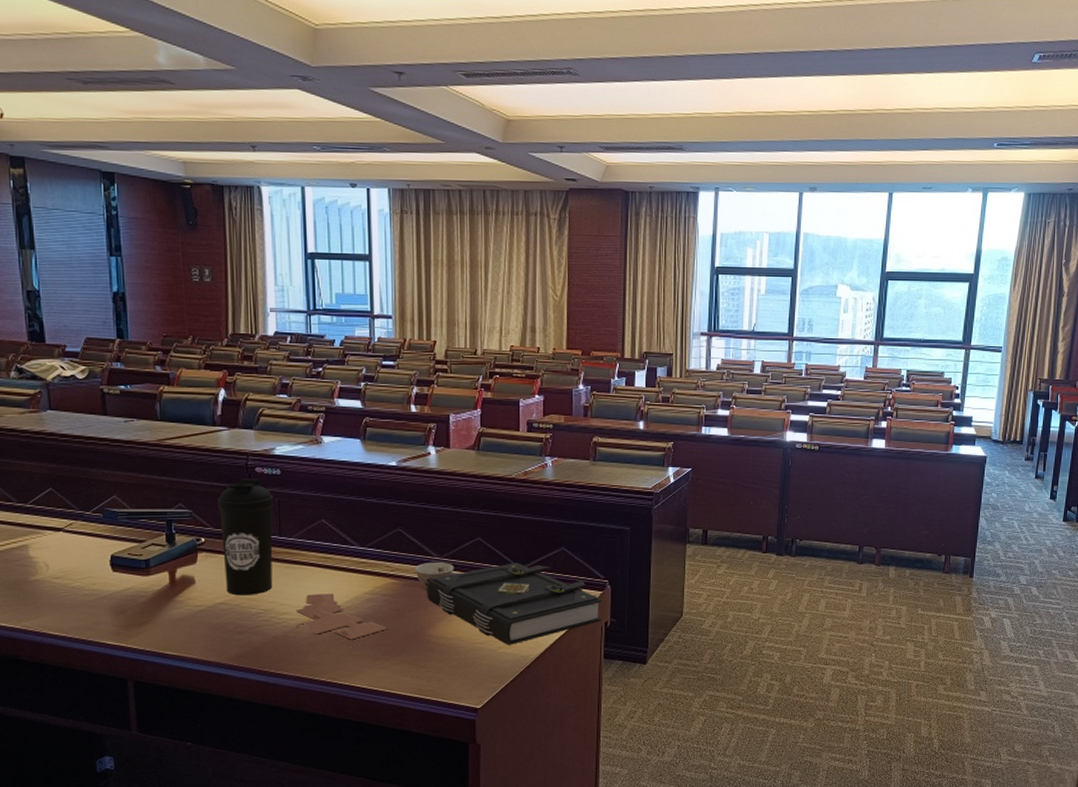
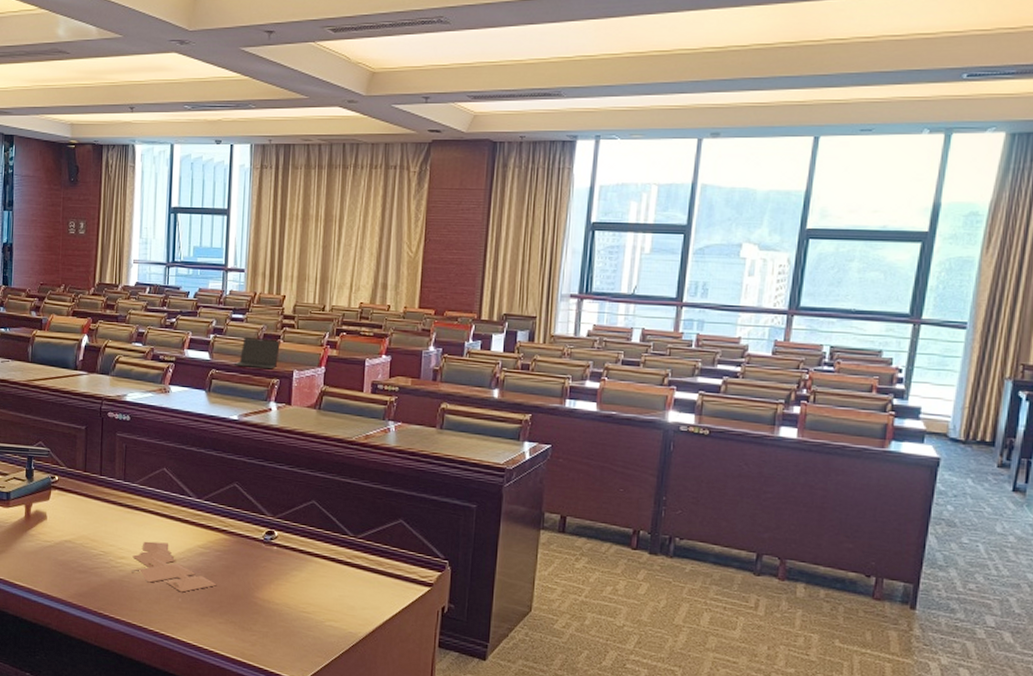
water bottle: present [218,478,274,596] -> none [72,422,122,536]
laptop: none [389,383,435,414] -> present [235,336,281,370]
teacup: present [414,561,459,591] -> none [247,521,291,551]
spell book: present [427,562,602,645] -> none [257,530,440,619]

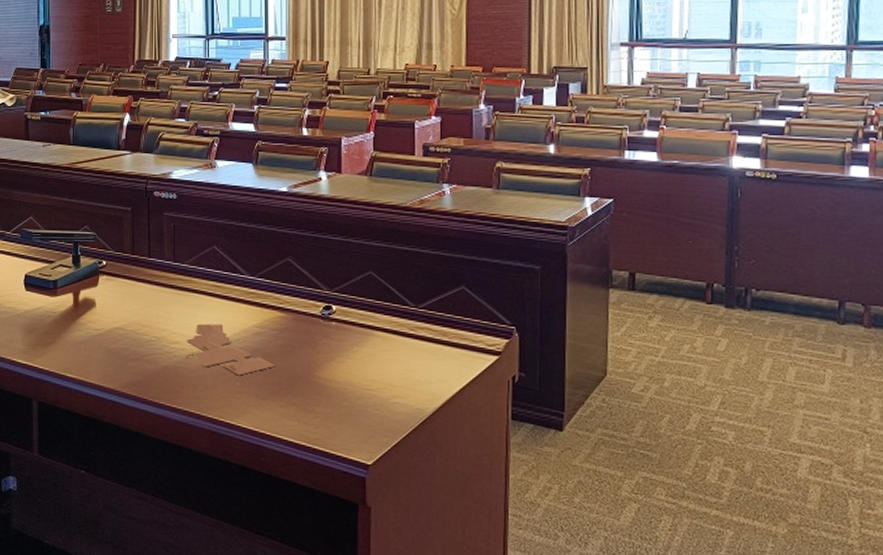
laptop: present [235,336,281,370] -> none [281,105,327,138]

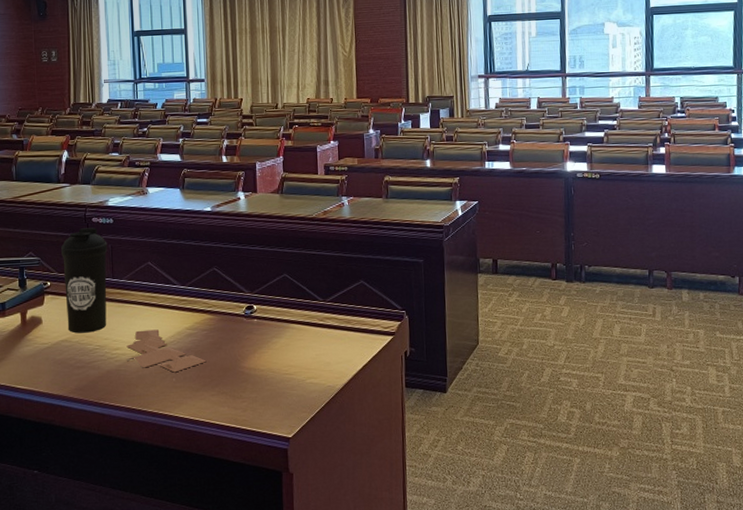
water bottle: none [119,202,169,322] -> present [61,227,108,333]

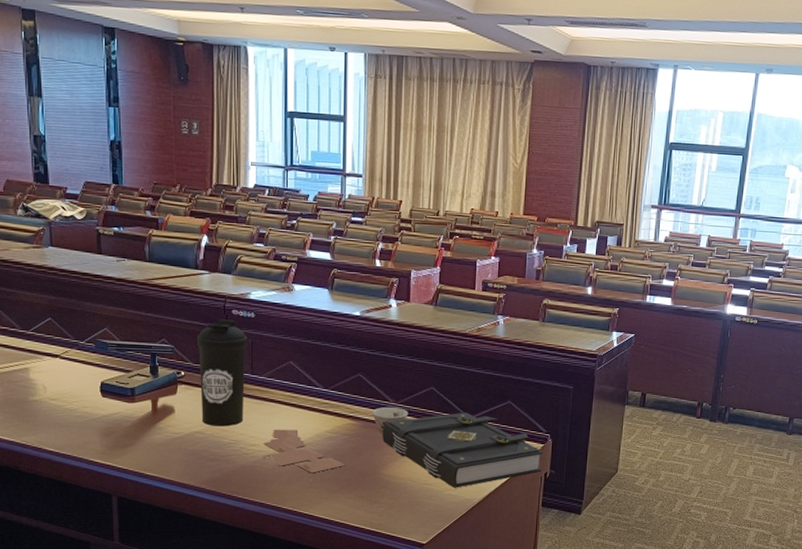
teacup: none [229,297,269,325] -> present [372,406,413,433]
spell book: none [240,296,402,375] -> present [382,412,543,488]

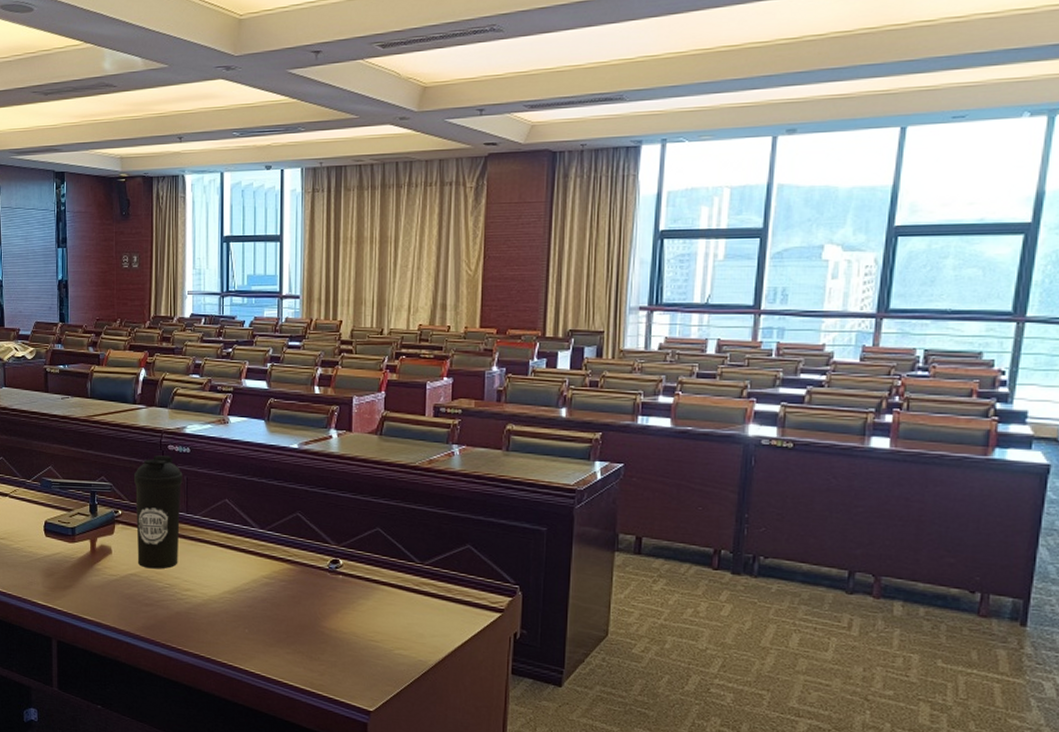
papers: present [263,429,346,473] -> none [197,573,283,623]
teacup: present [372,406,413,433] -> none [311,550,357,580]
spell book: present [382,412,543,488] -> none [323,557,512,647]

